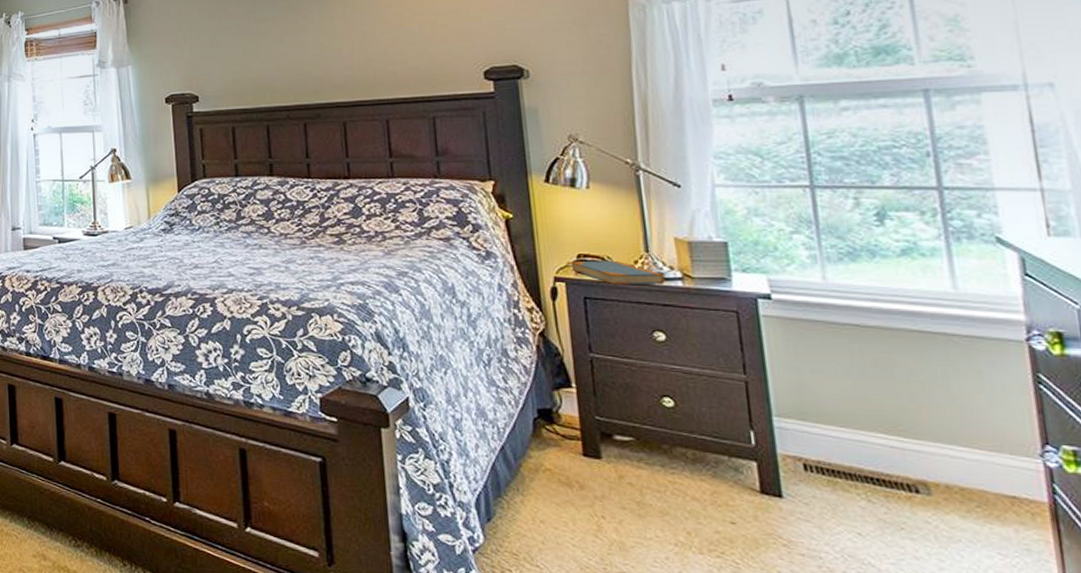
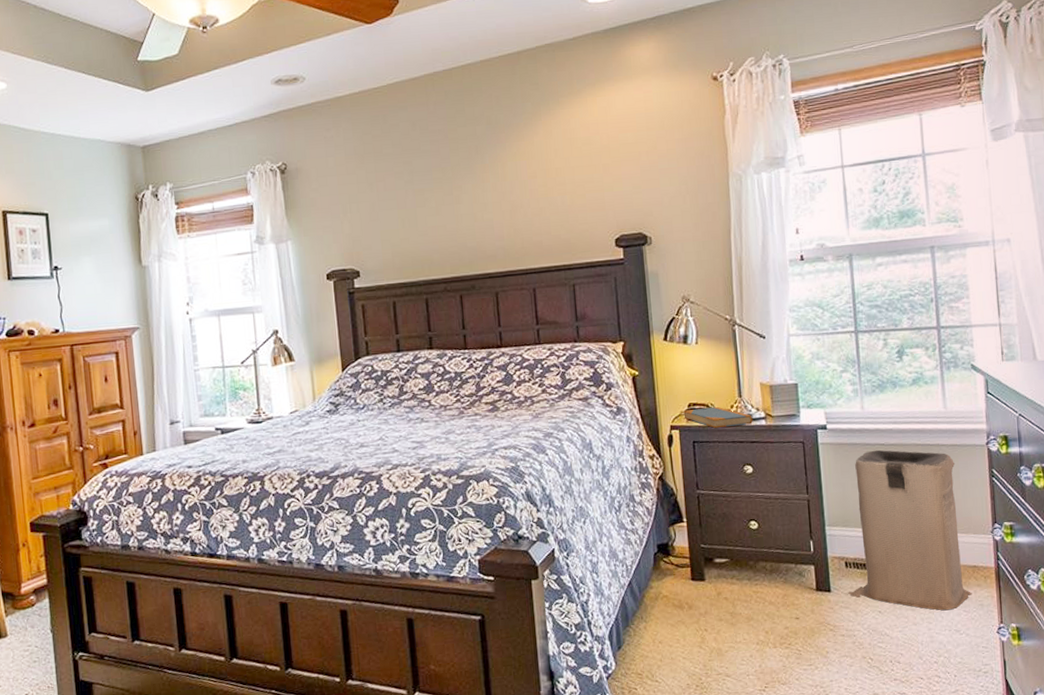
laundry basket: none [809,331,1012,549] -> present [848,449,972,611]

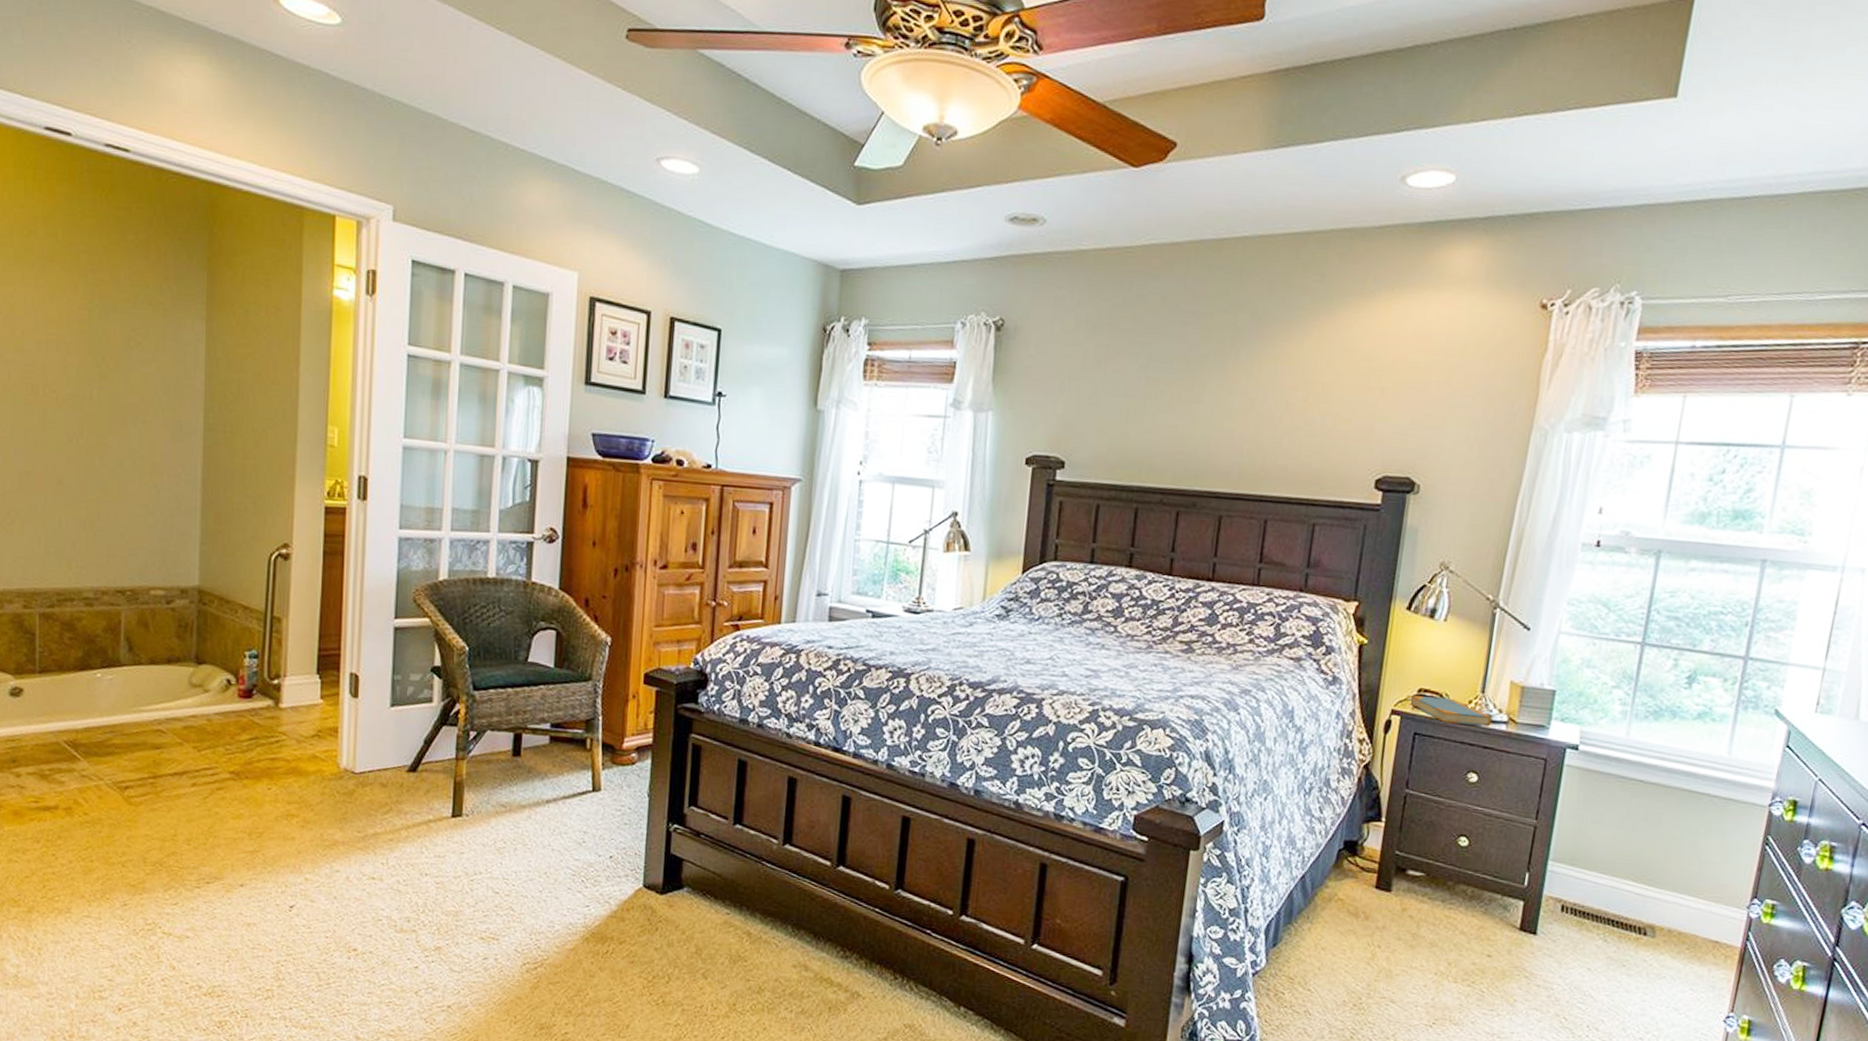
laundry basket: present [848,449,972,611] -> none [1556,785,1724,985]

